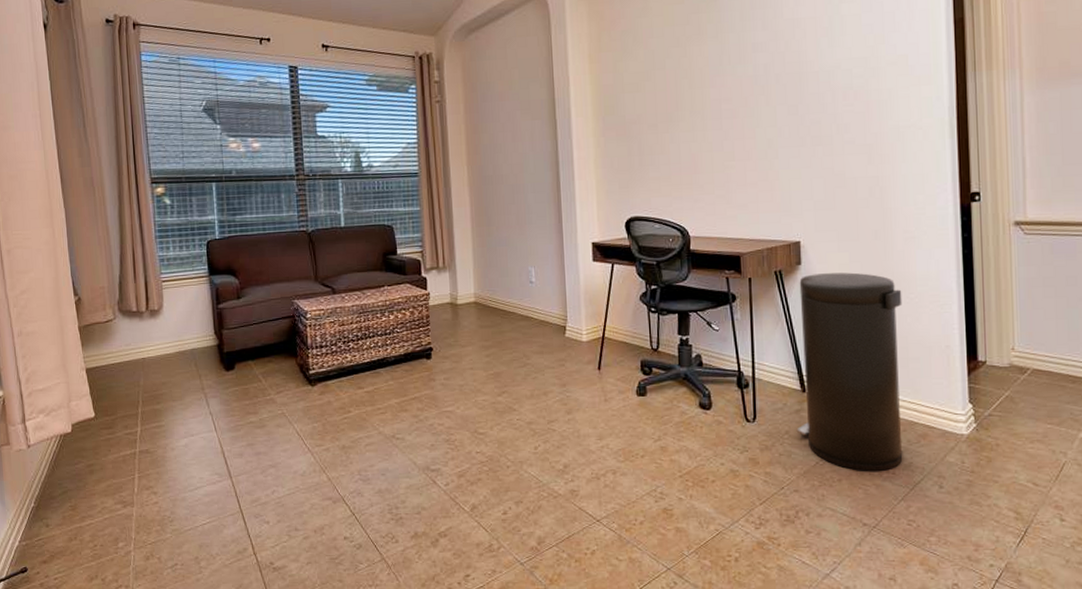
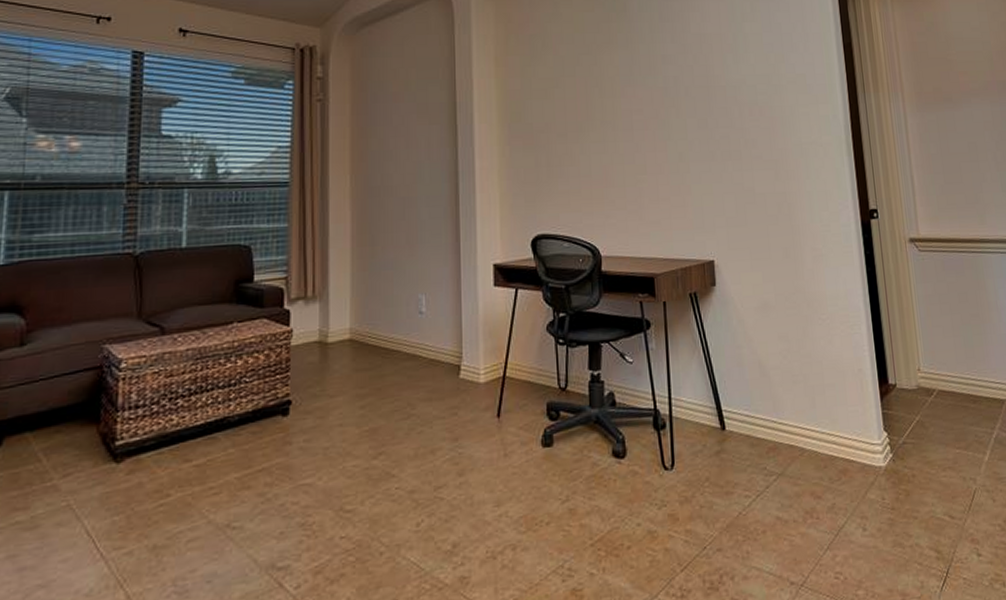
pedal bin: present [796,272,903,472] -> none [714,293,826,519]

